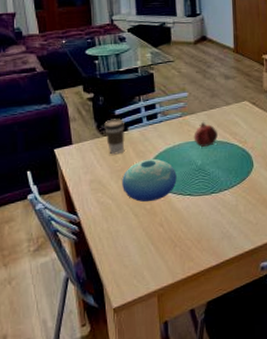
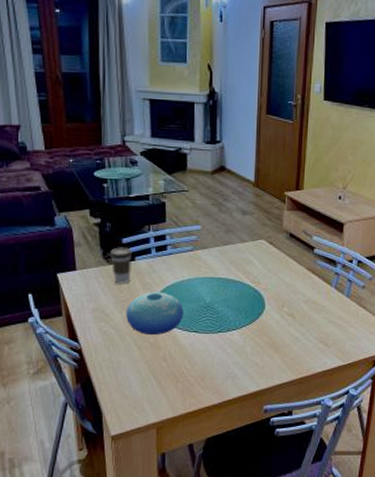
fruit: present [193,121,218,147] -> none [204,257,230,284]

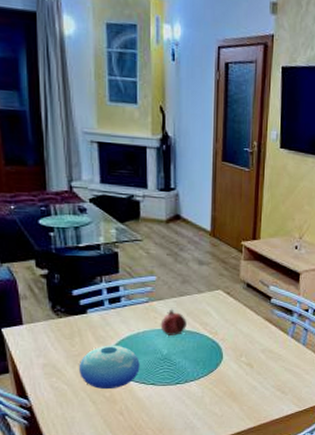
coffee cup: present [110,247,132,285] -> none [60,299,83,338]
fruit: none [204,257,230,284] -> present [160,308,187,335]

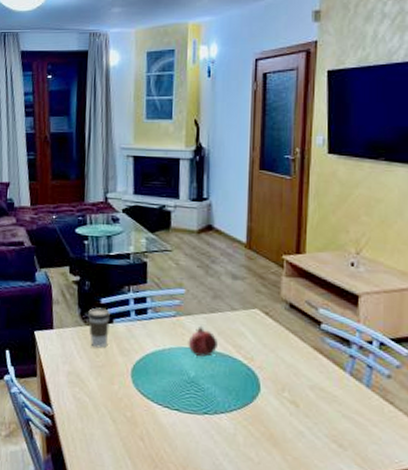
coffee cup: none [60,299,83,338] -> present [88,307,110,349]
bowl: present [79,345,140,389] -> none [102,358,164,409]

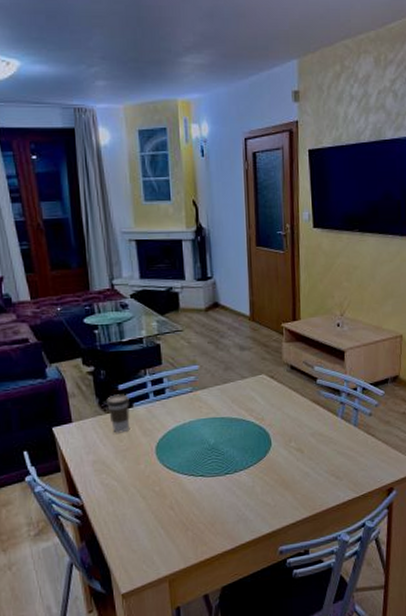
fruit: present [188,325,218,357] -> none [205,396,232,424]

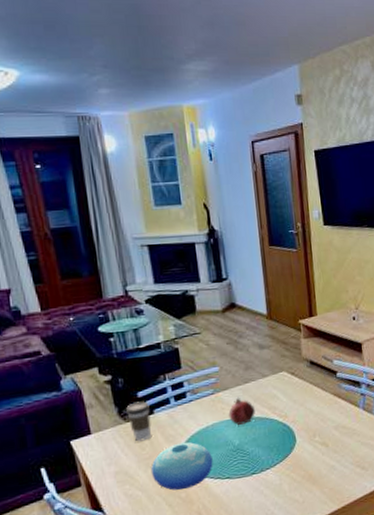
bowl: none [128,437,188,483] -> present [151,442,213,491]
fruit: none [205,396,232,424] -> present [228,397,255,425]

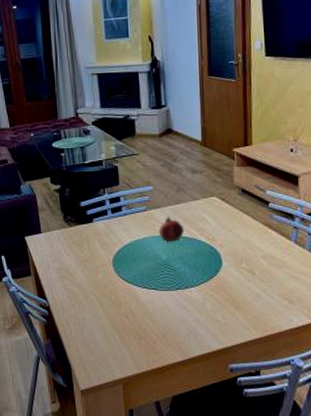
coffee cup: present [126,401,151,442] -> none [71,210,90,245]
bowl: present [151,442,213,491] -> none [88,251,142,292]

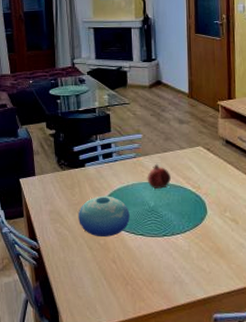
bowl: none [88,251,142,292] -> present [79,195,130,237]

